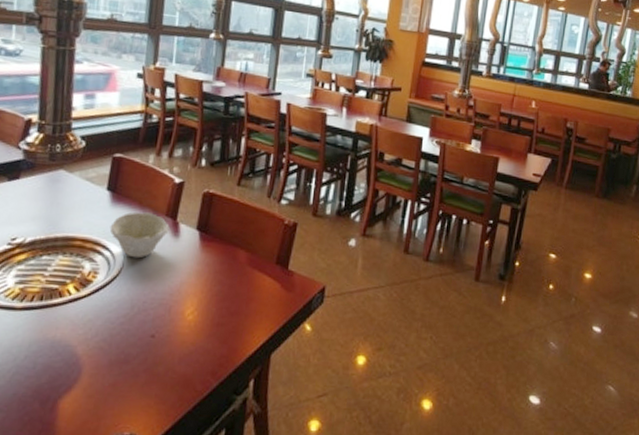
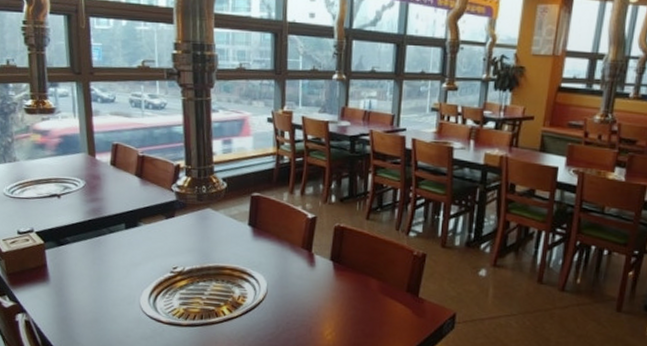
bowl: present [109,212,170,259] -> none [253,244,306,285]

